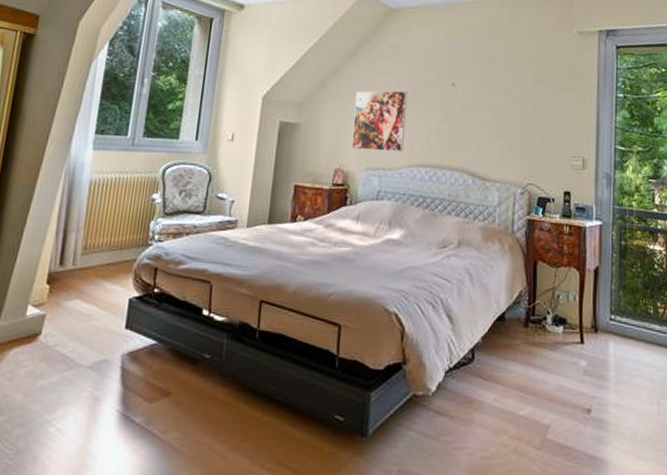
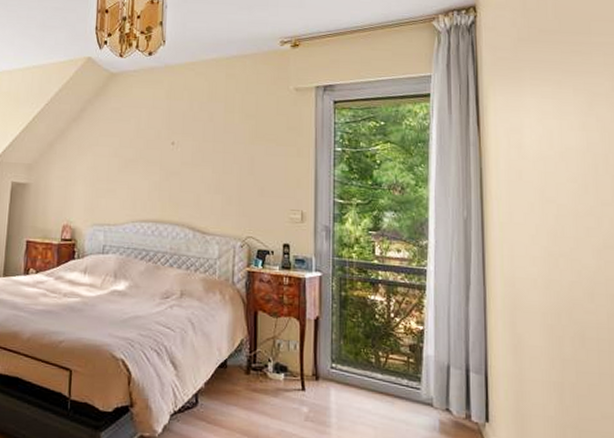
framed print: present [351,90,407,152] -> none [78,150,129,209]

